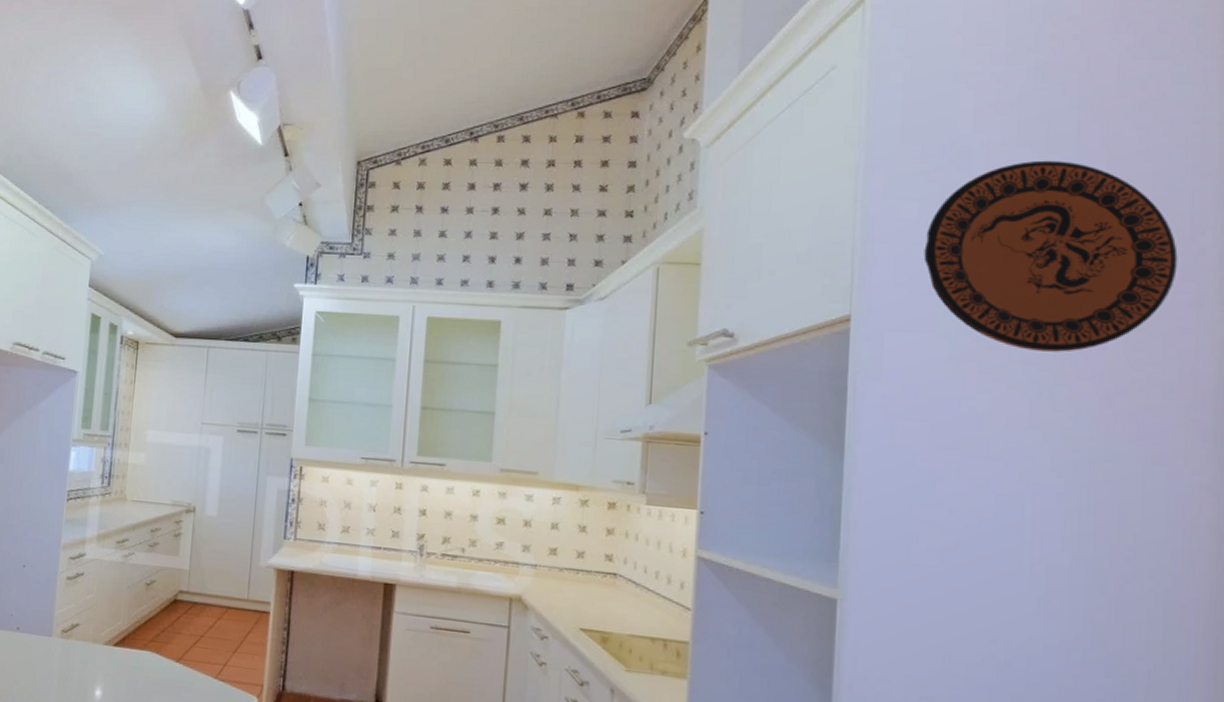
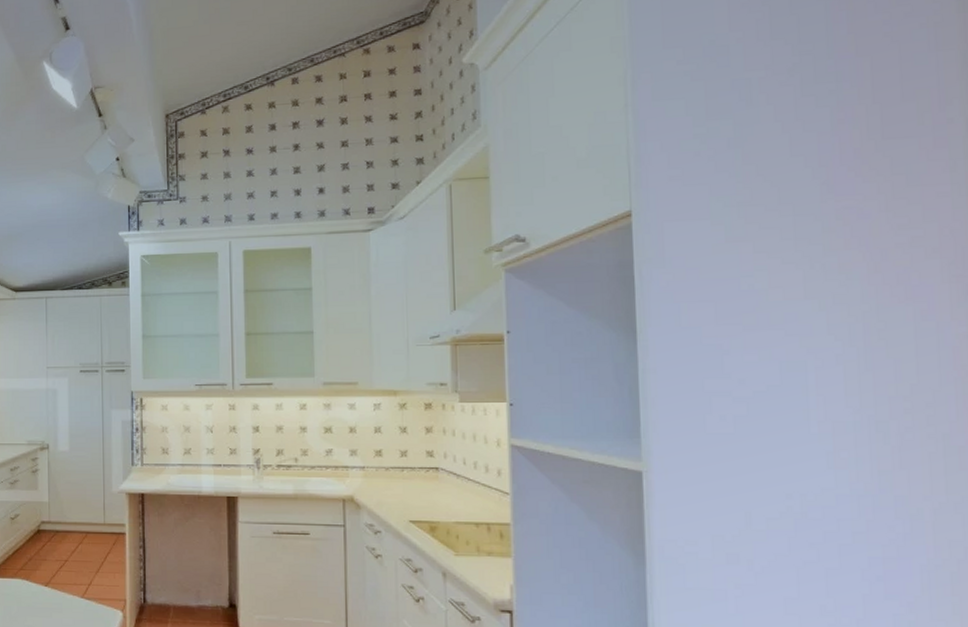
decorative plate: present [923,160,1178,352] -> none [693,49,929,227]

